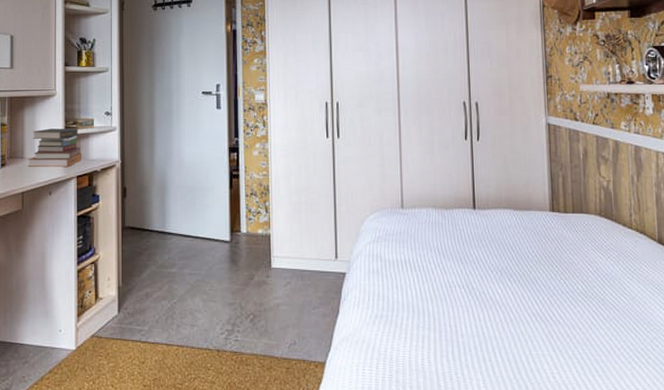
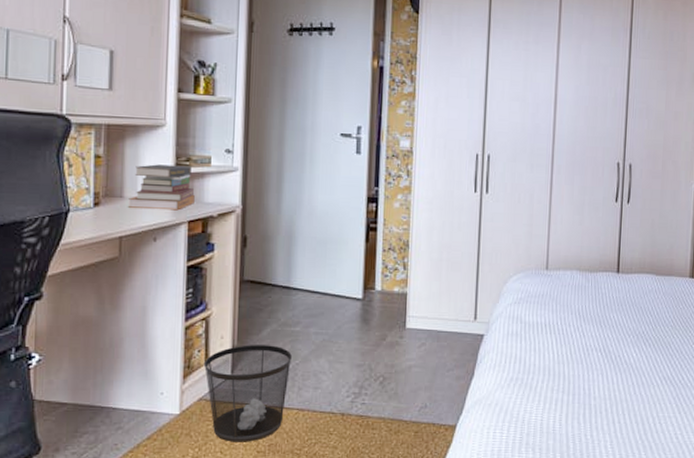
waste bin: none [94,285,170,377] -> present [203,345,292,442]

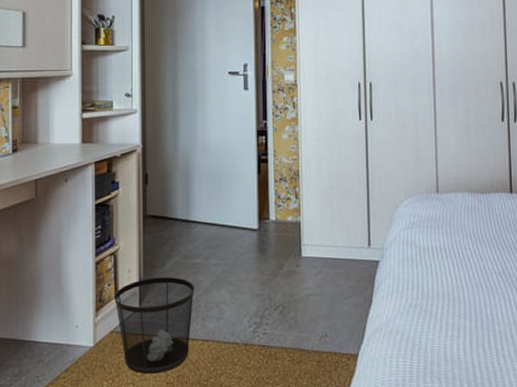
books: present [128,164,195,211] -> none [42,111,100,153]

